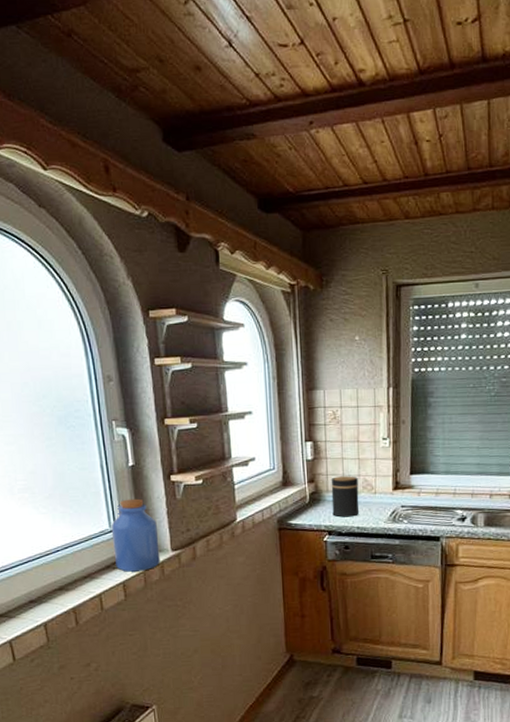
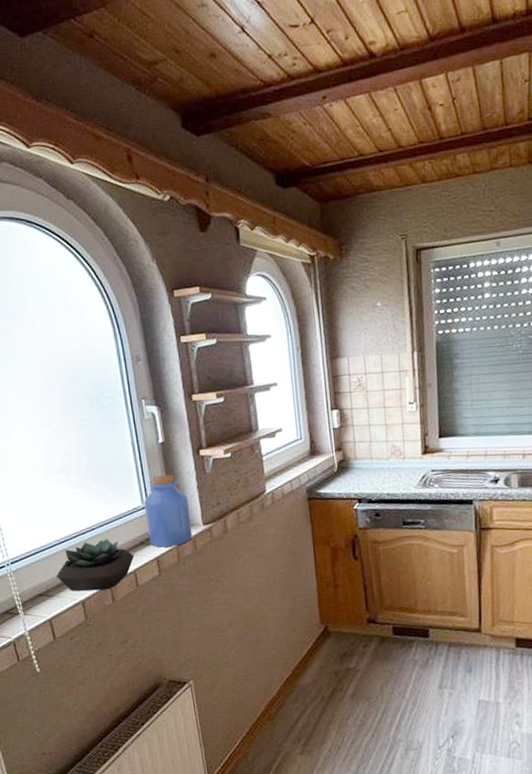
succulent plant: none [18,561,100,614] -> present [56,538,135,591]
cylinder: present [331,476,359,518] -> none [358,442,389,485]

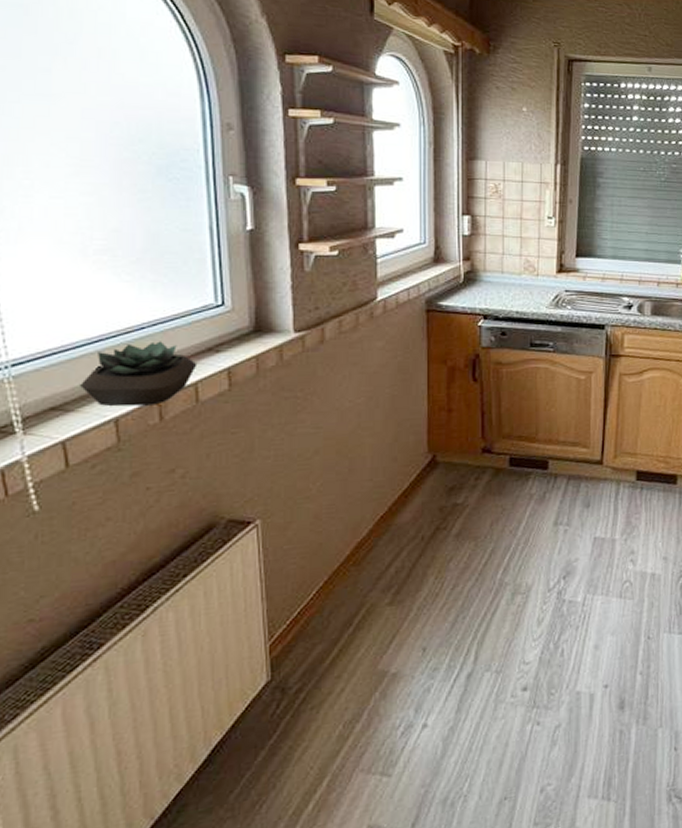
jar: present [143,474,192,548] -> none [217,269,279,356]

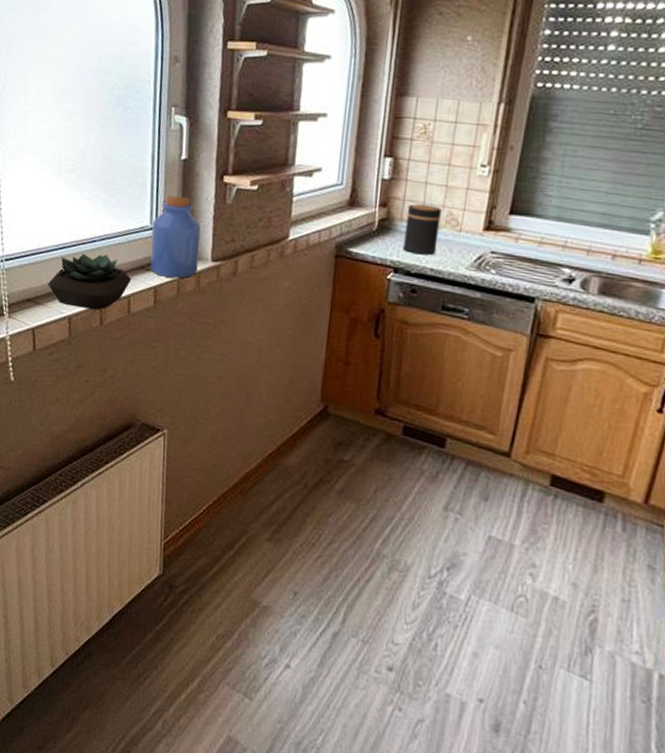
jar: none [217,269,279,356] -> present [149,195,201,279]
cylinder: none [489,255,520,300] -> present [402,203,442,256]

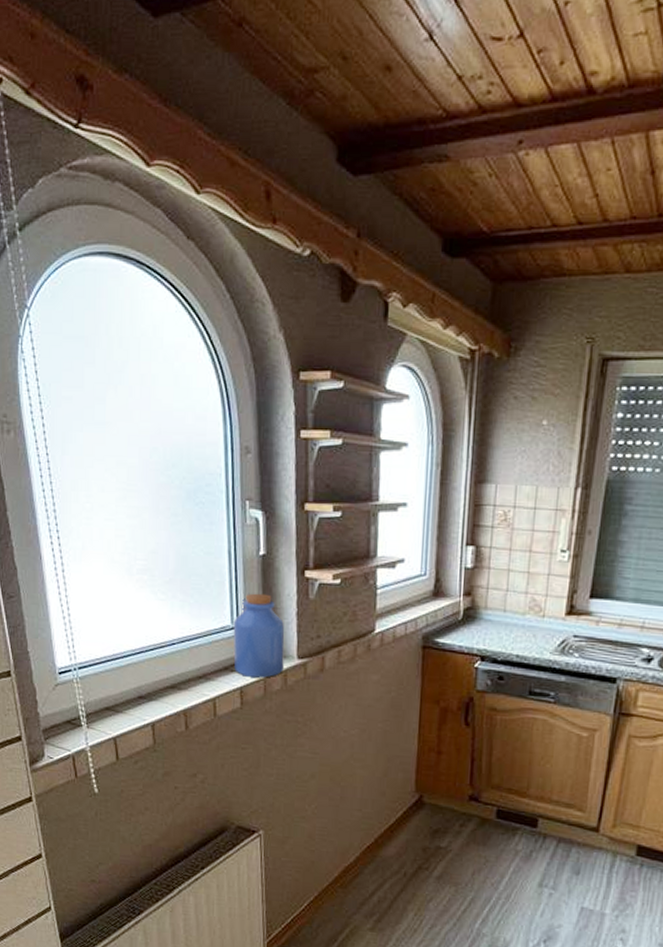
succulent plant: present [48,253,132,310] -> none [127,657,216,715]
cylinder: present [402,203,442,256] -> none [488,591,525,642]

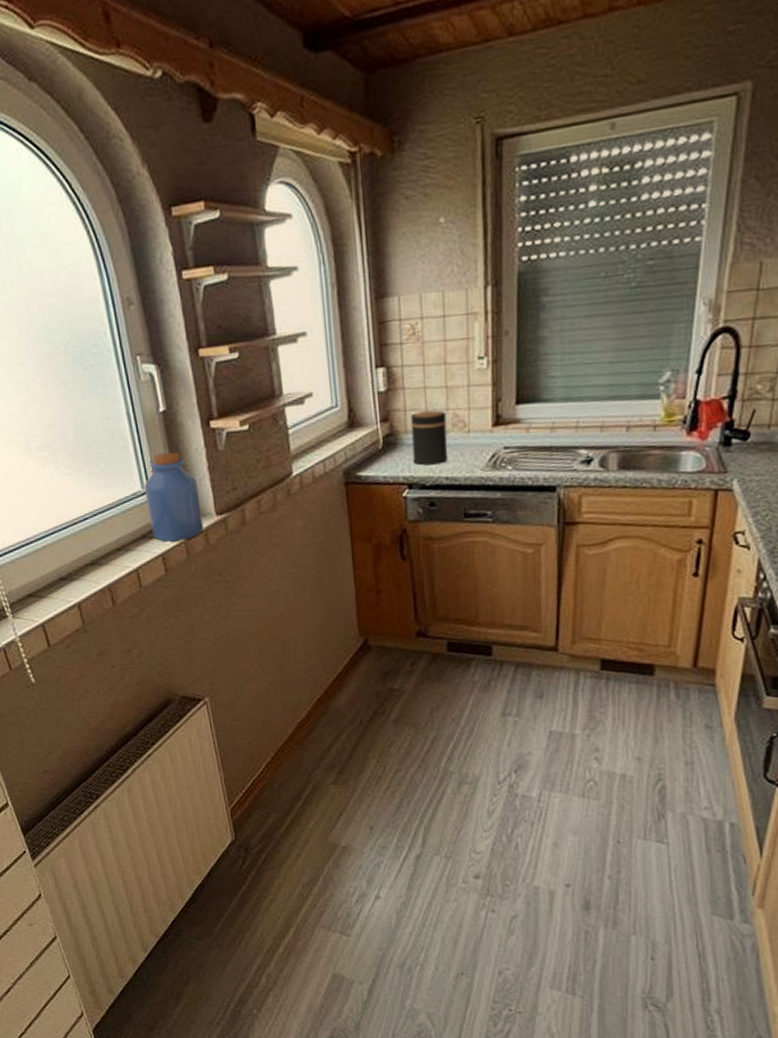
cylinder: none [488,591,525,642] -> present [410,410,448,466]

